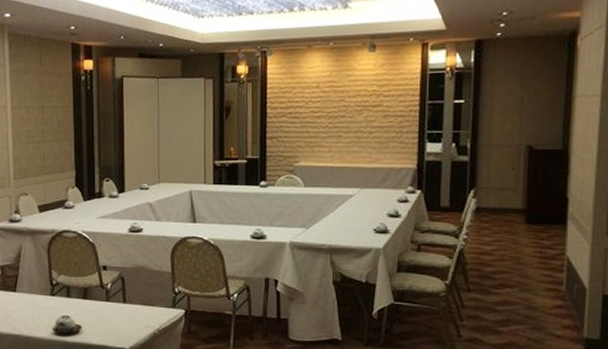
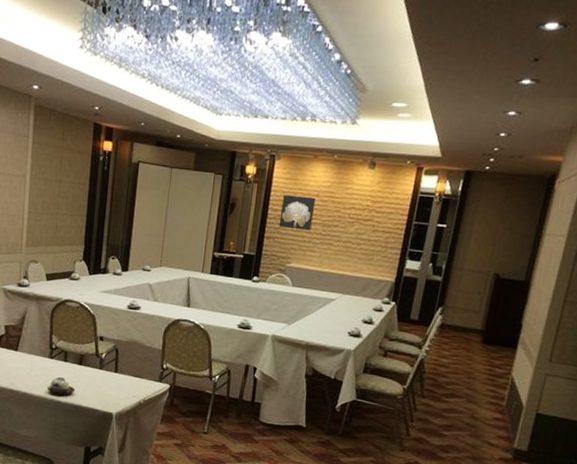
wall art: none [280,89,317,126] -> present [278,194,316,231]

